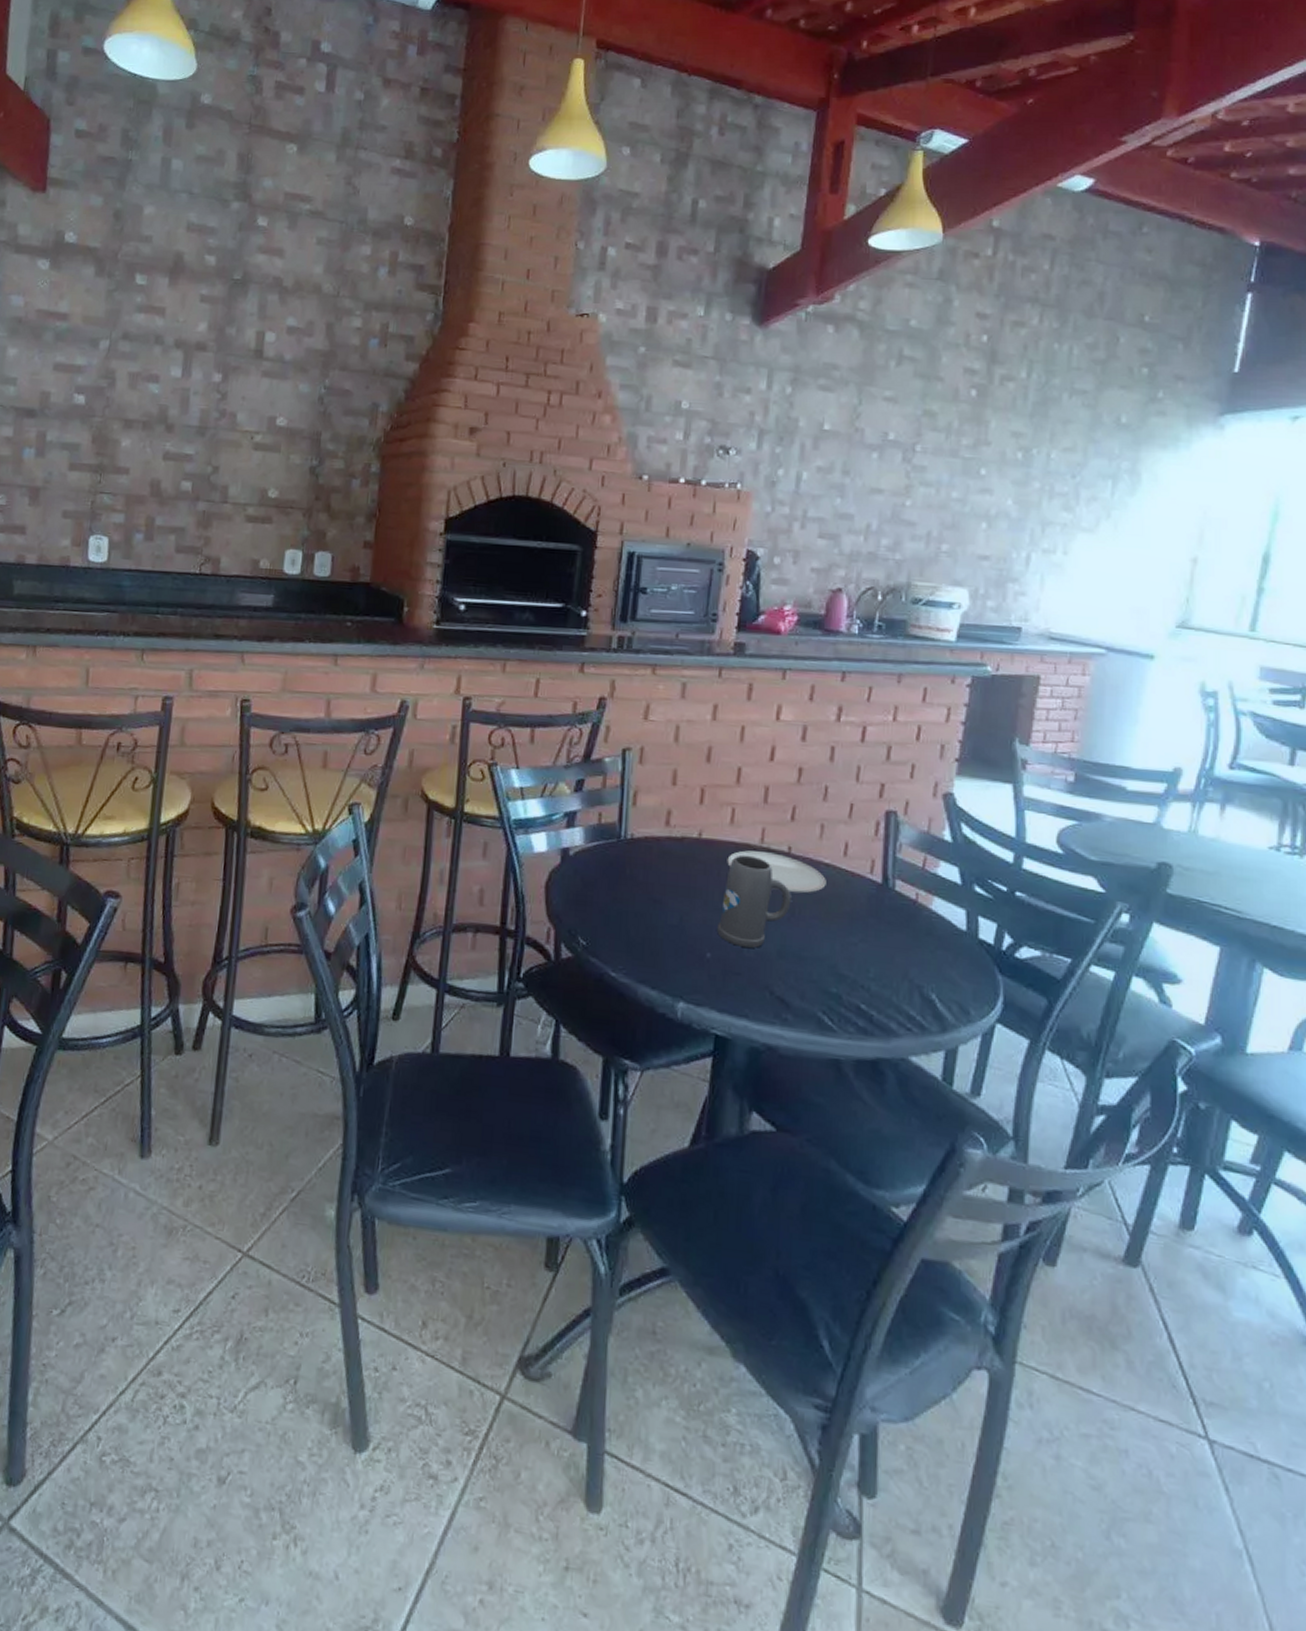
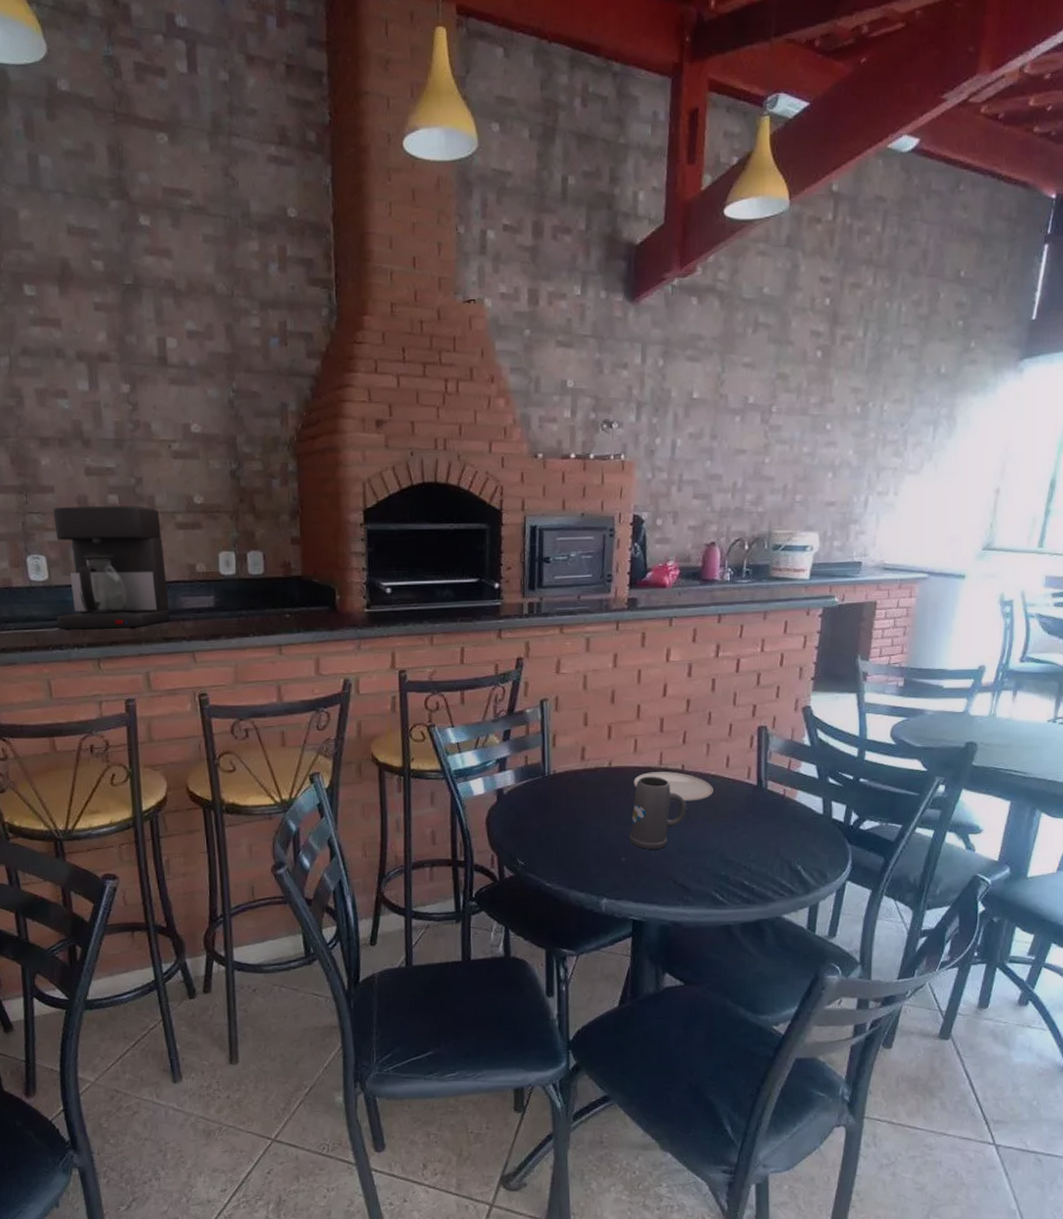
coffee maker: none [107,489,231,622] -> present [53,506,170,631]

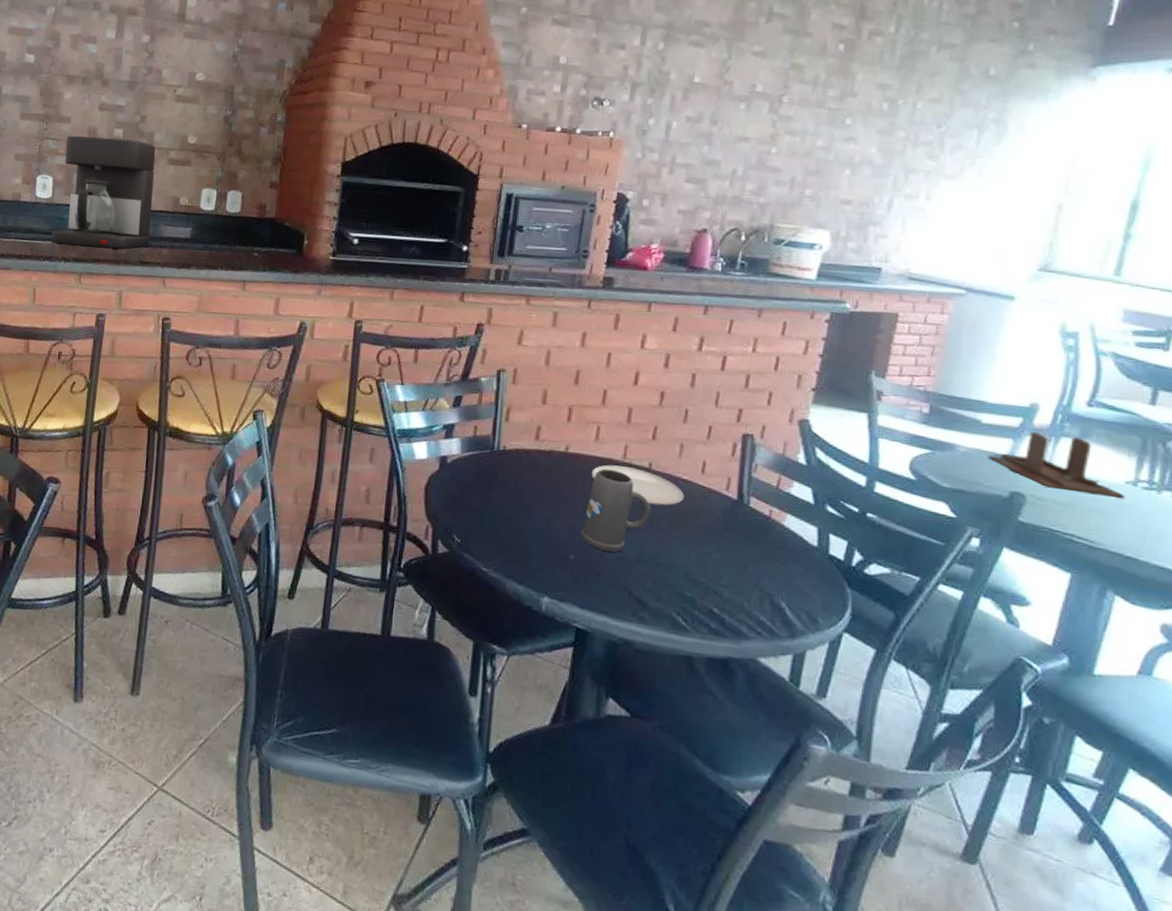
napkin holder: none [949,689,1047,735] -> present [988,431,1125,499]

